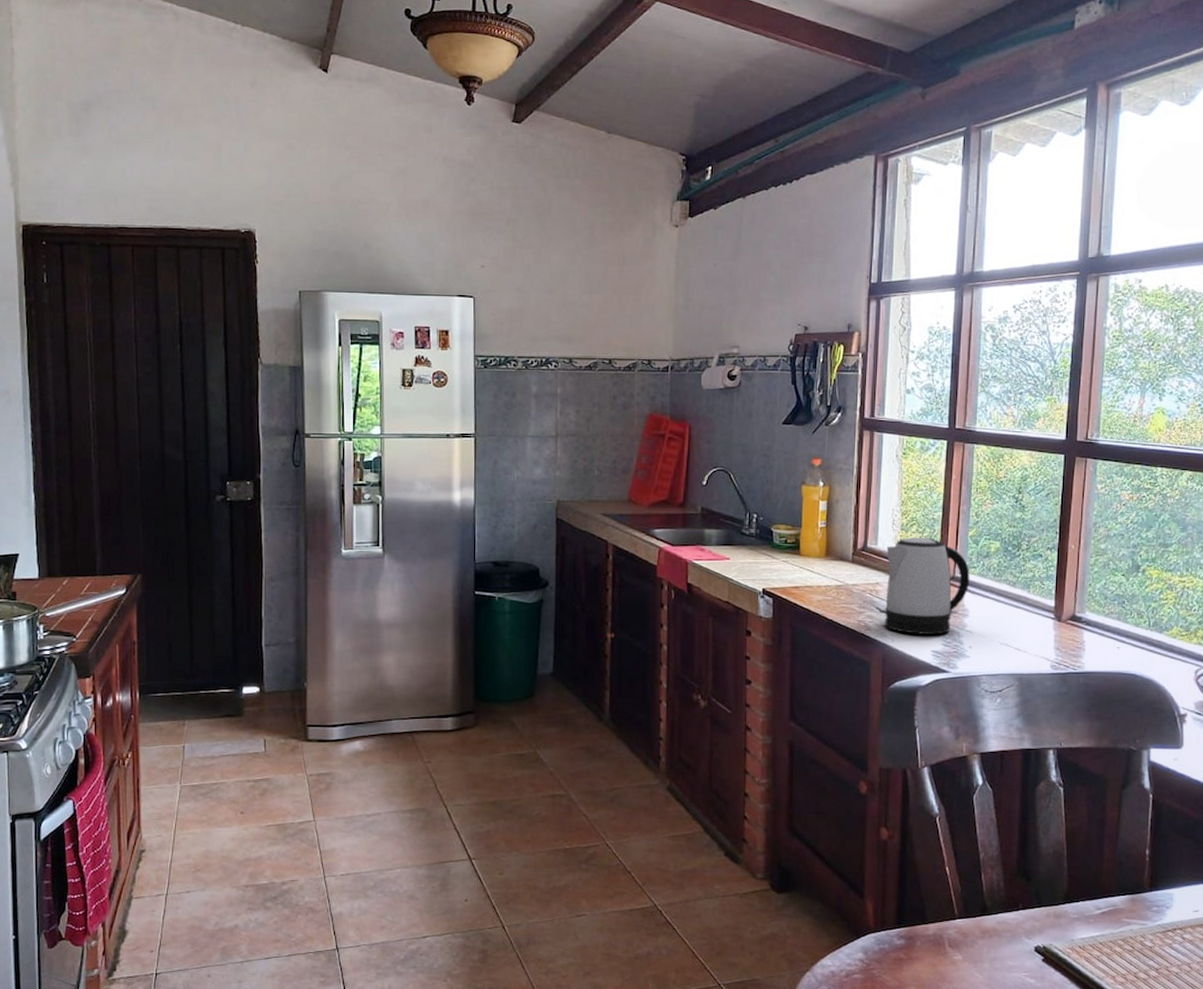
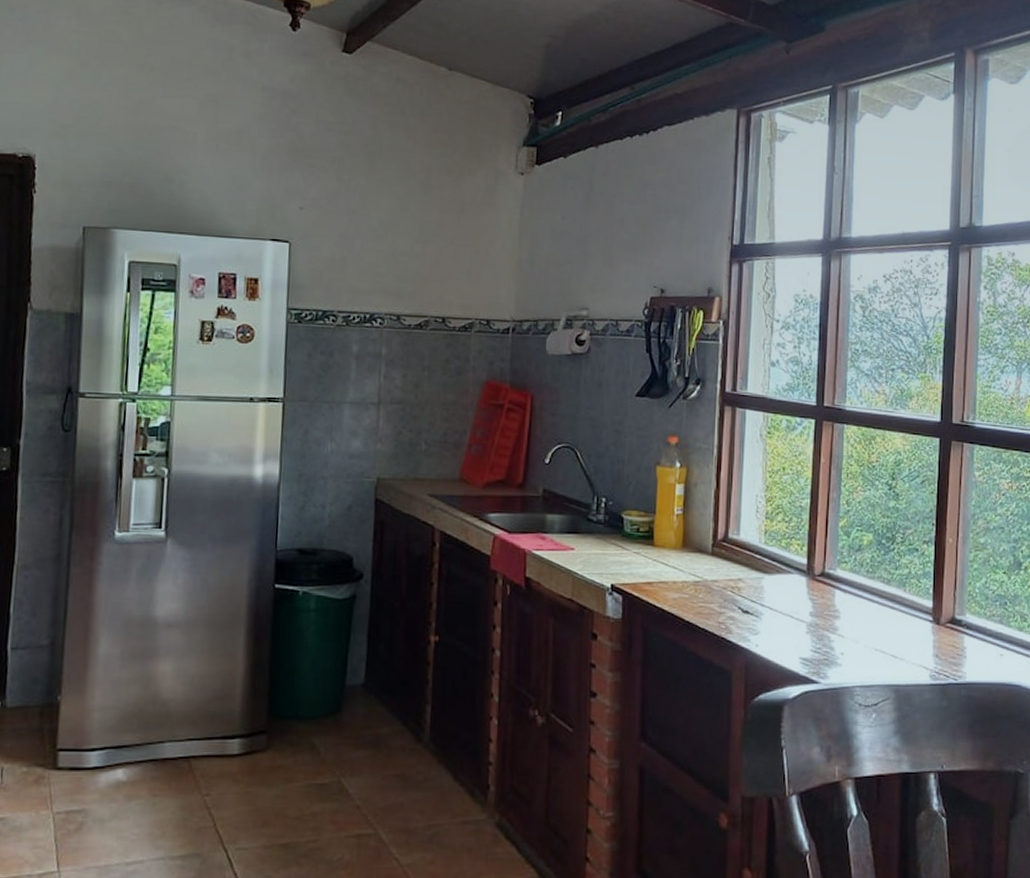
kettle: present [885,537,970,635] -> none [748,526,841,639]

